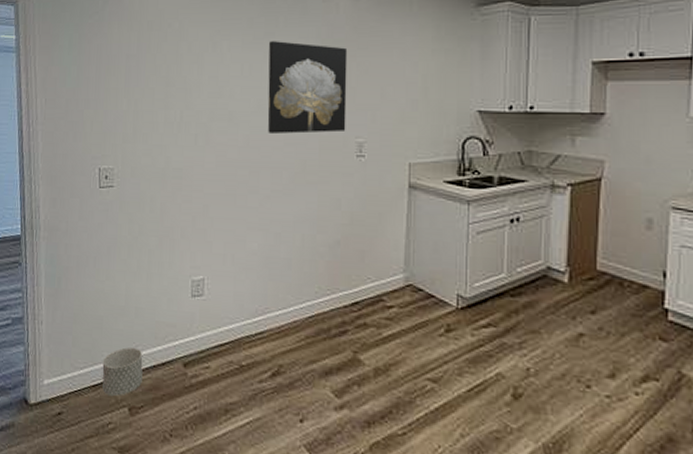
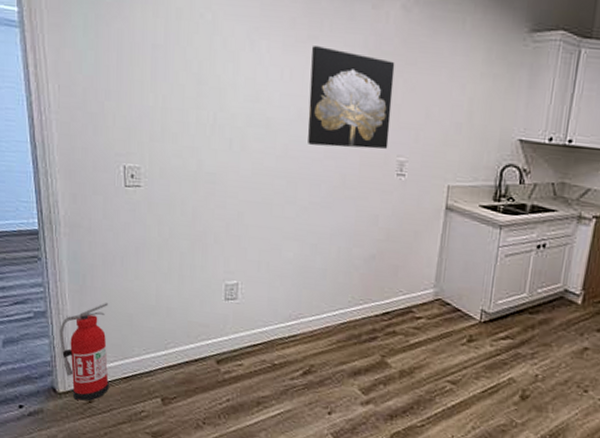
fire extinguisher: none [34,306,81,413] -> present [60,303,109,401]
planter: present [102,347,143,396] -> none [133,344,176,388]

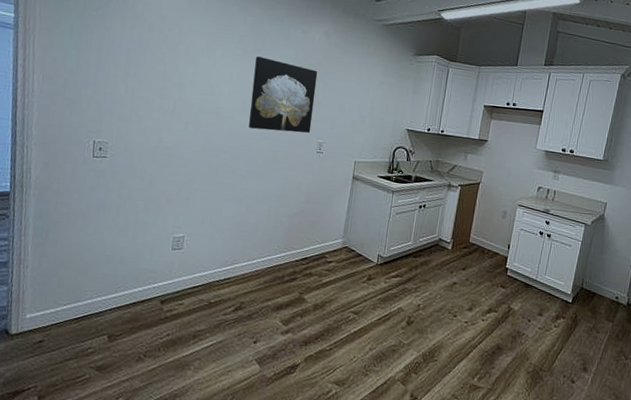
fire extinguisher: present [60,303,109,401] -> none [18,254,68,342]

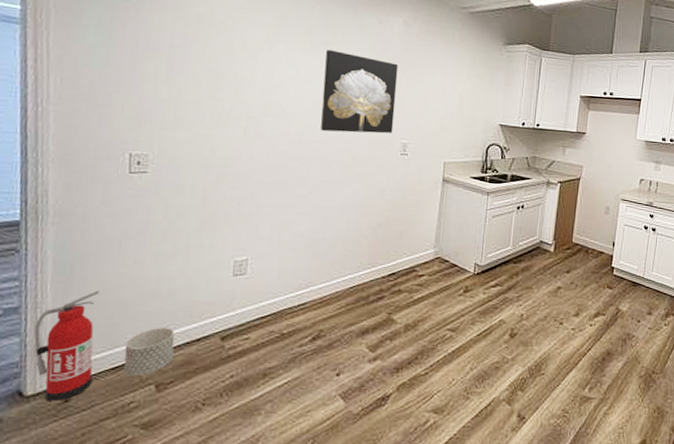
fire extinguisher: none [18,254,68,342] -> present [34,291,100,403]
planter: none [84,288,125,327] -> present [124,328,175,375]

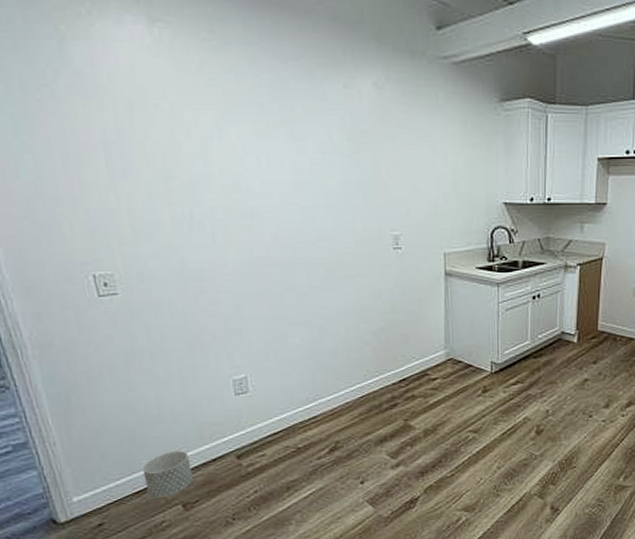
fire extinguisher: present [34,291,100,403] -> none [48,421,120,527]
wall art: present [321,50,399,134] -> none [287,130,381,229]

